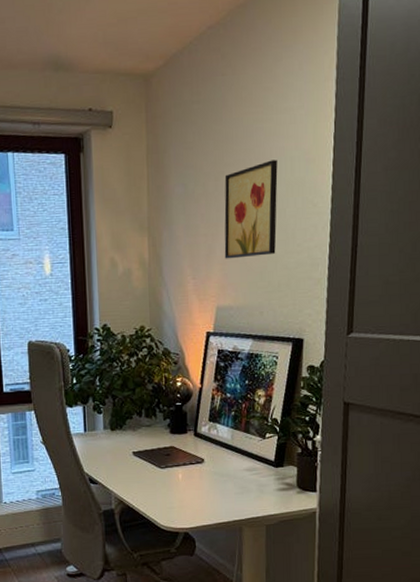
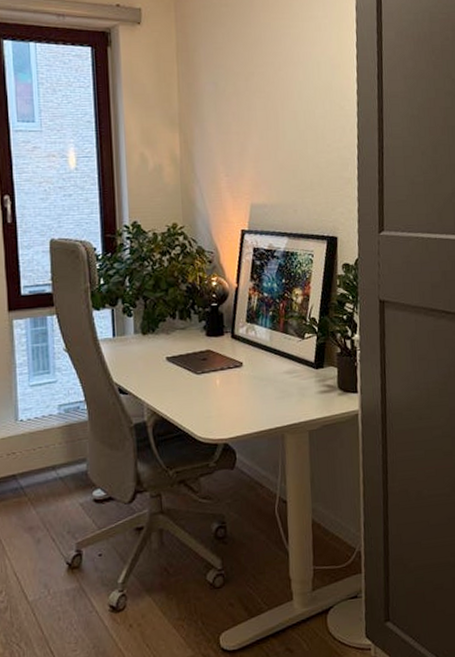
wall art: present [224,160,278,259] -> none [254,64,307,157]

